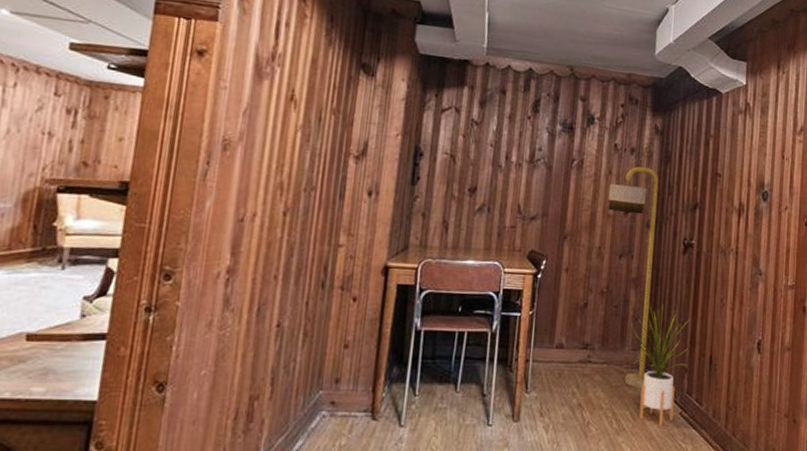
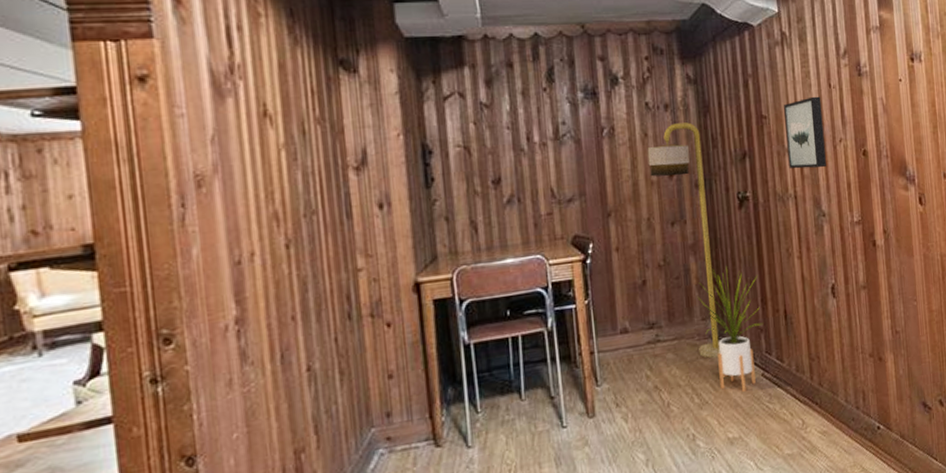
wall art: none [735,164,773,230] -> present [784,96,826,169]

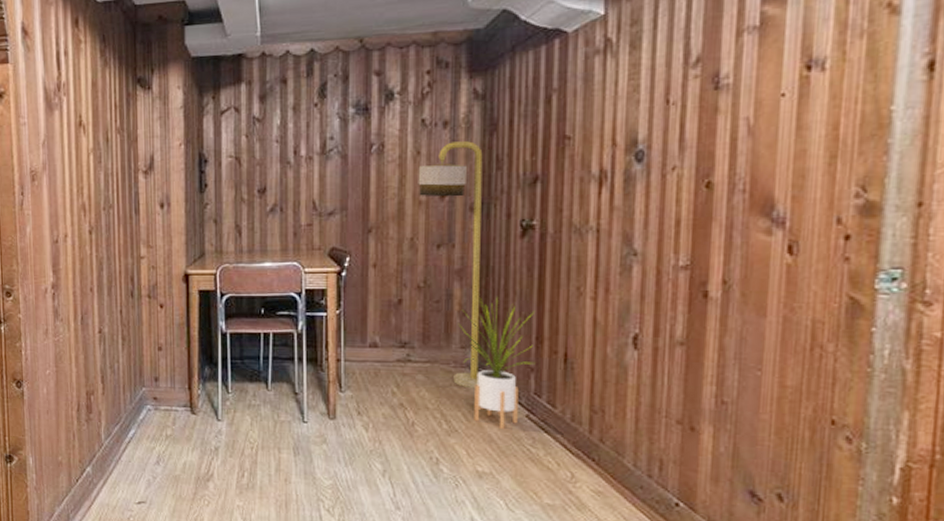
wall art: present [784,96,826,169] -> none [594,114,652,200]

